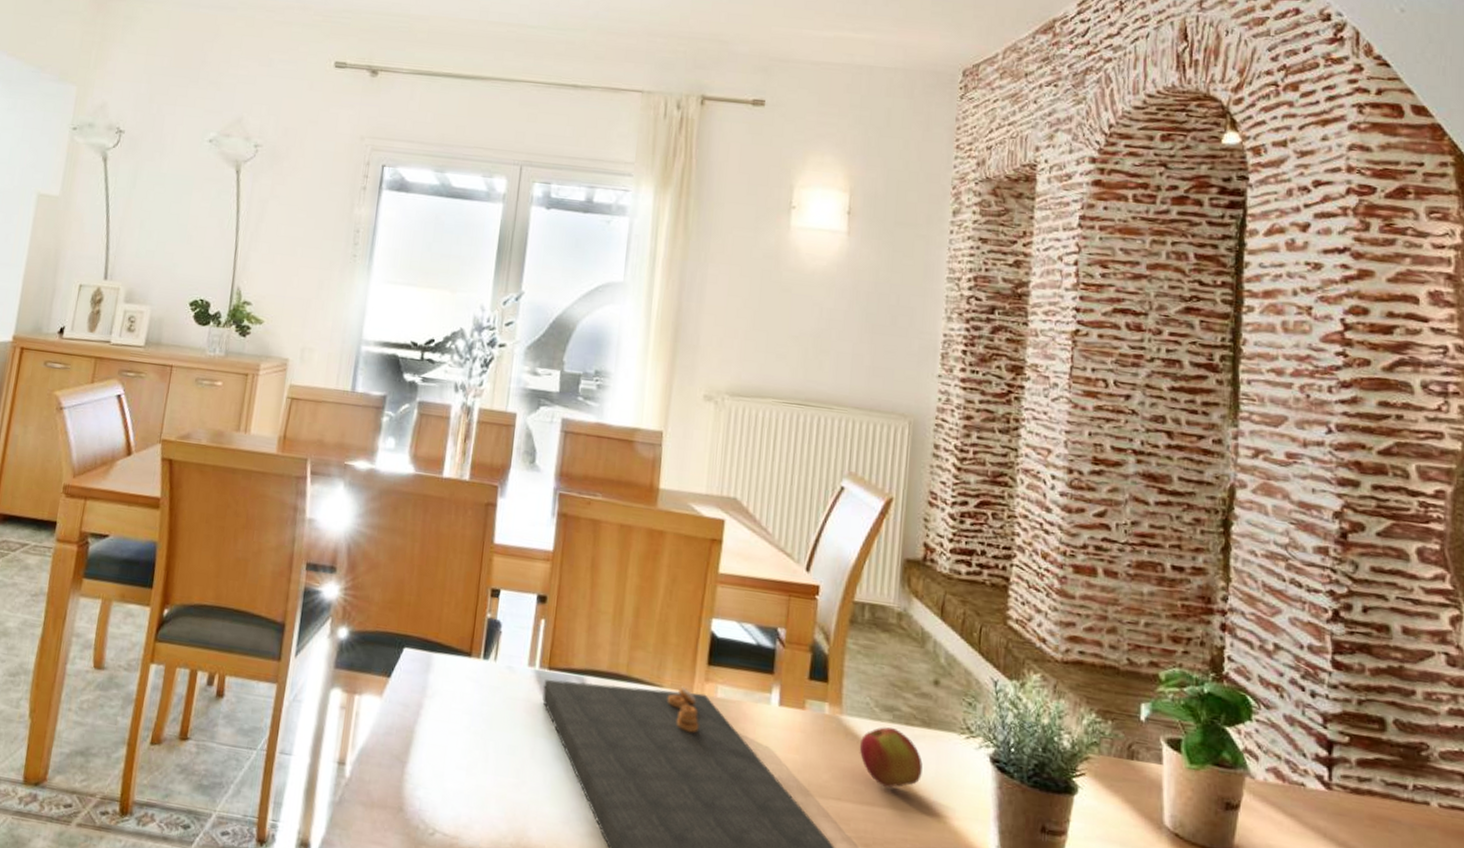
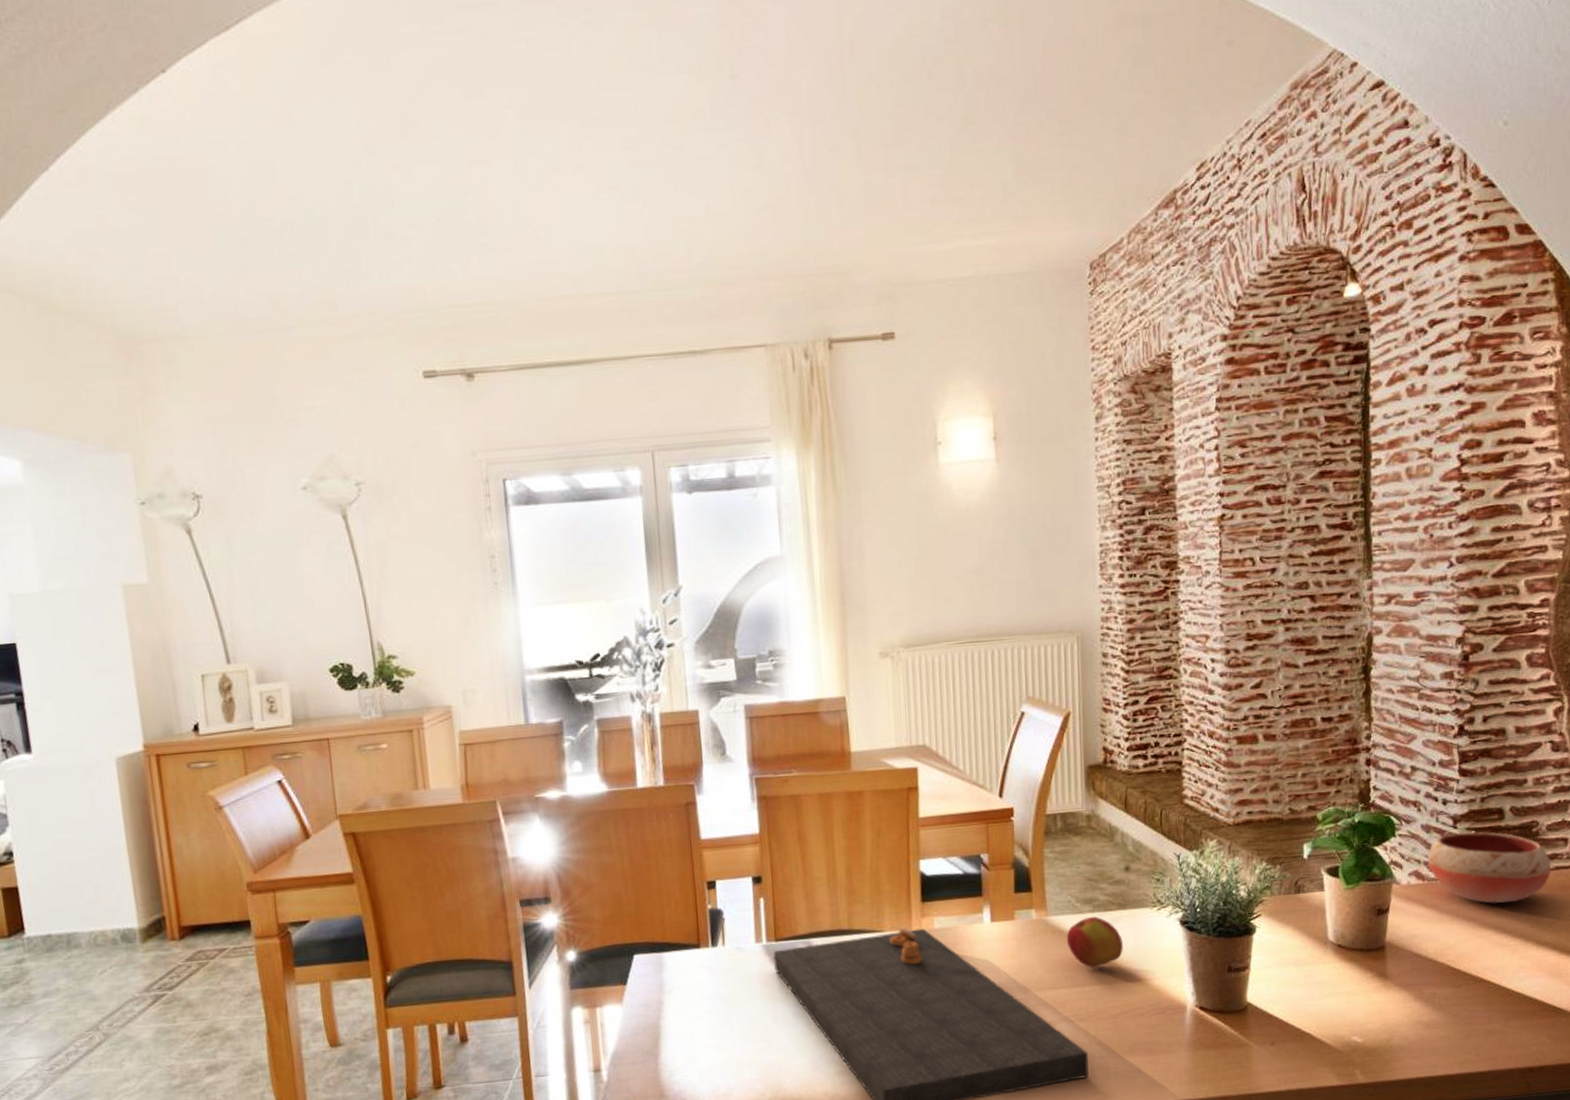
bowl: none [1289,732,1445,837] -> present [1427,831,1552,904]

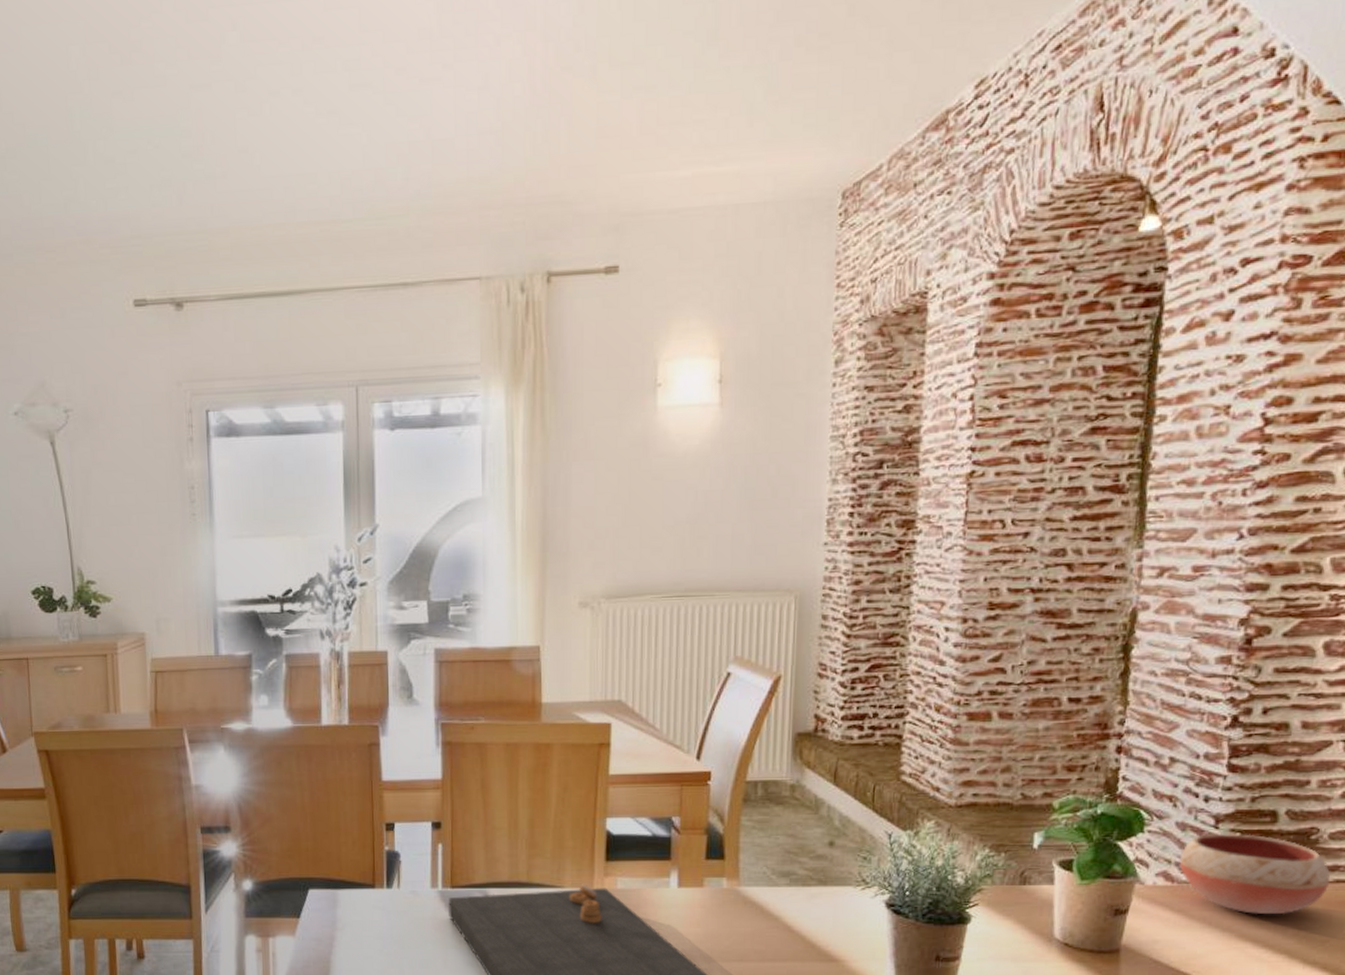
apple: present [1066,917,1123,969] -> none [758,891,820,944]

